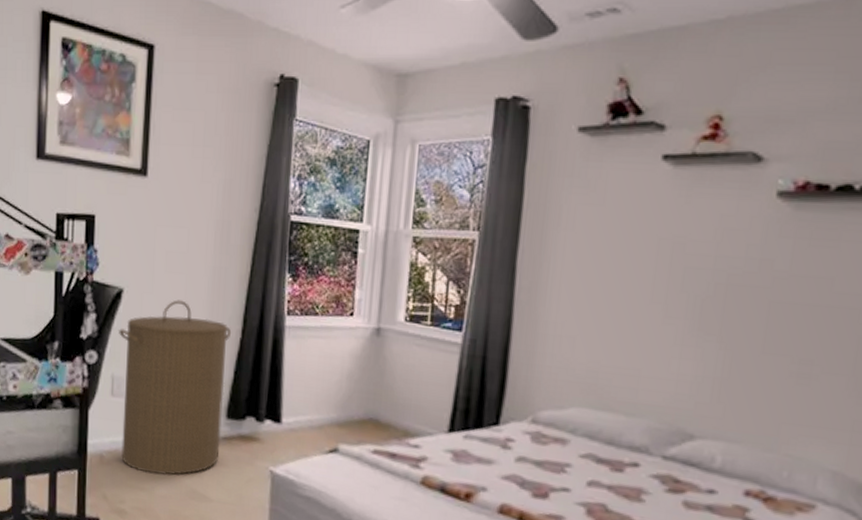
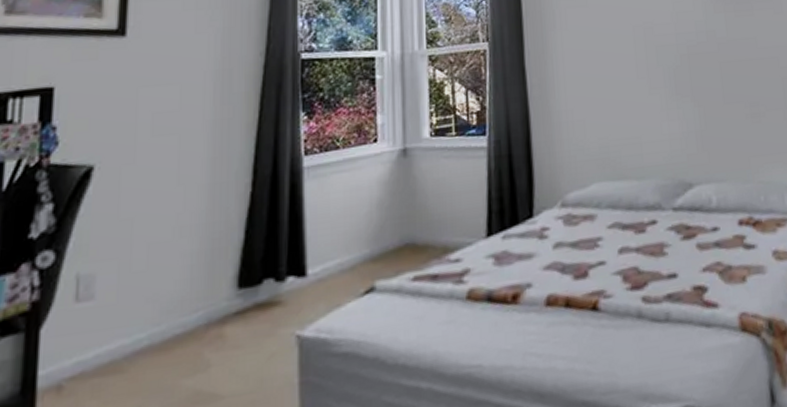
laundry hamper: present [119,300,232,476] -> none [87,164,240,391]

